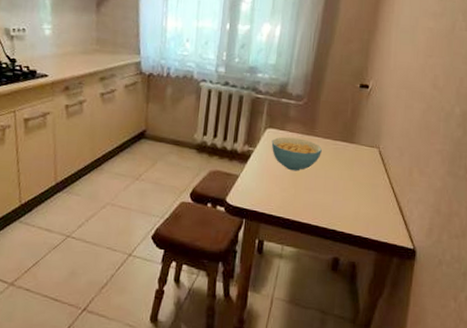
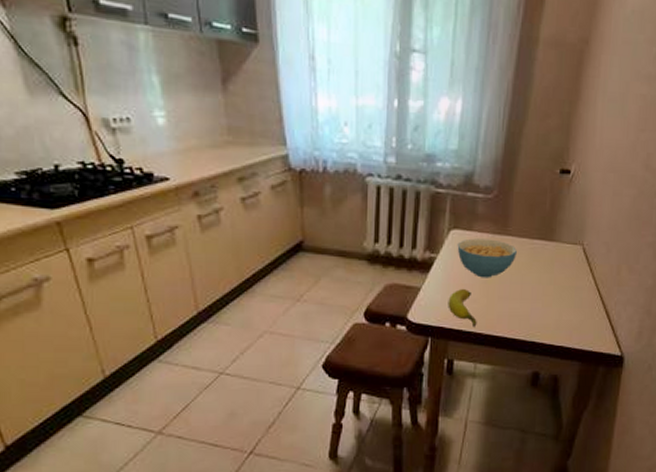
banana: none [261,178,286,214] -> present [448,288,477,328]

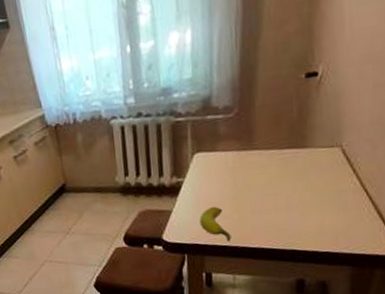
cereal bowl: present [457,238,517,278] -> none [202,156,266,195]

